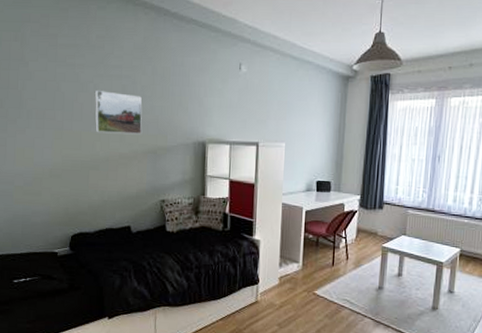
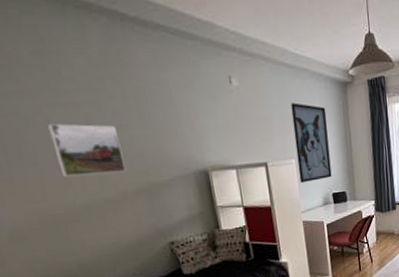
wall art: none [286,91,324,167] -> present [290,103,332,184]

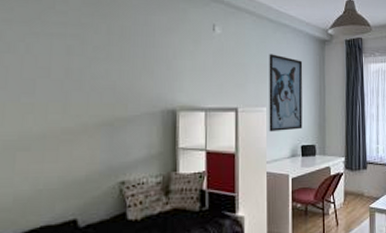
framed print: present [48,123,127,177] -> none [26,51,94,104]

